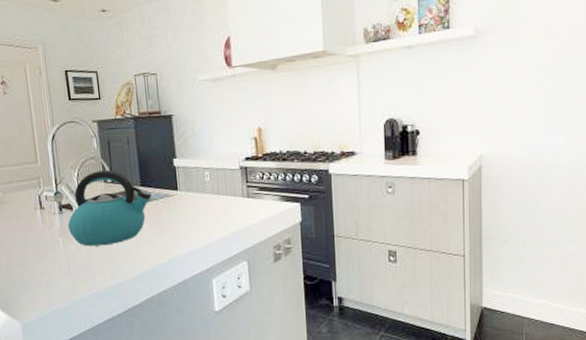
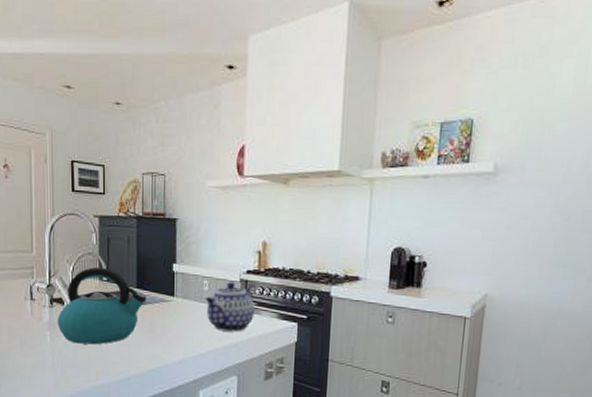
teapot: none [208,170,257,219] -> present [205,282,255,332]

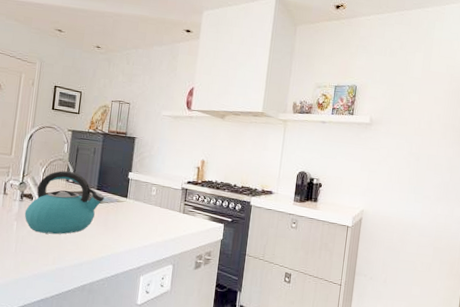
teapot: present [205,282,255,332] -> none [152,189,192,229]

